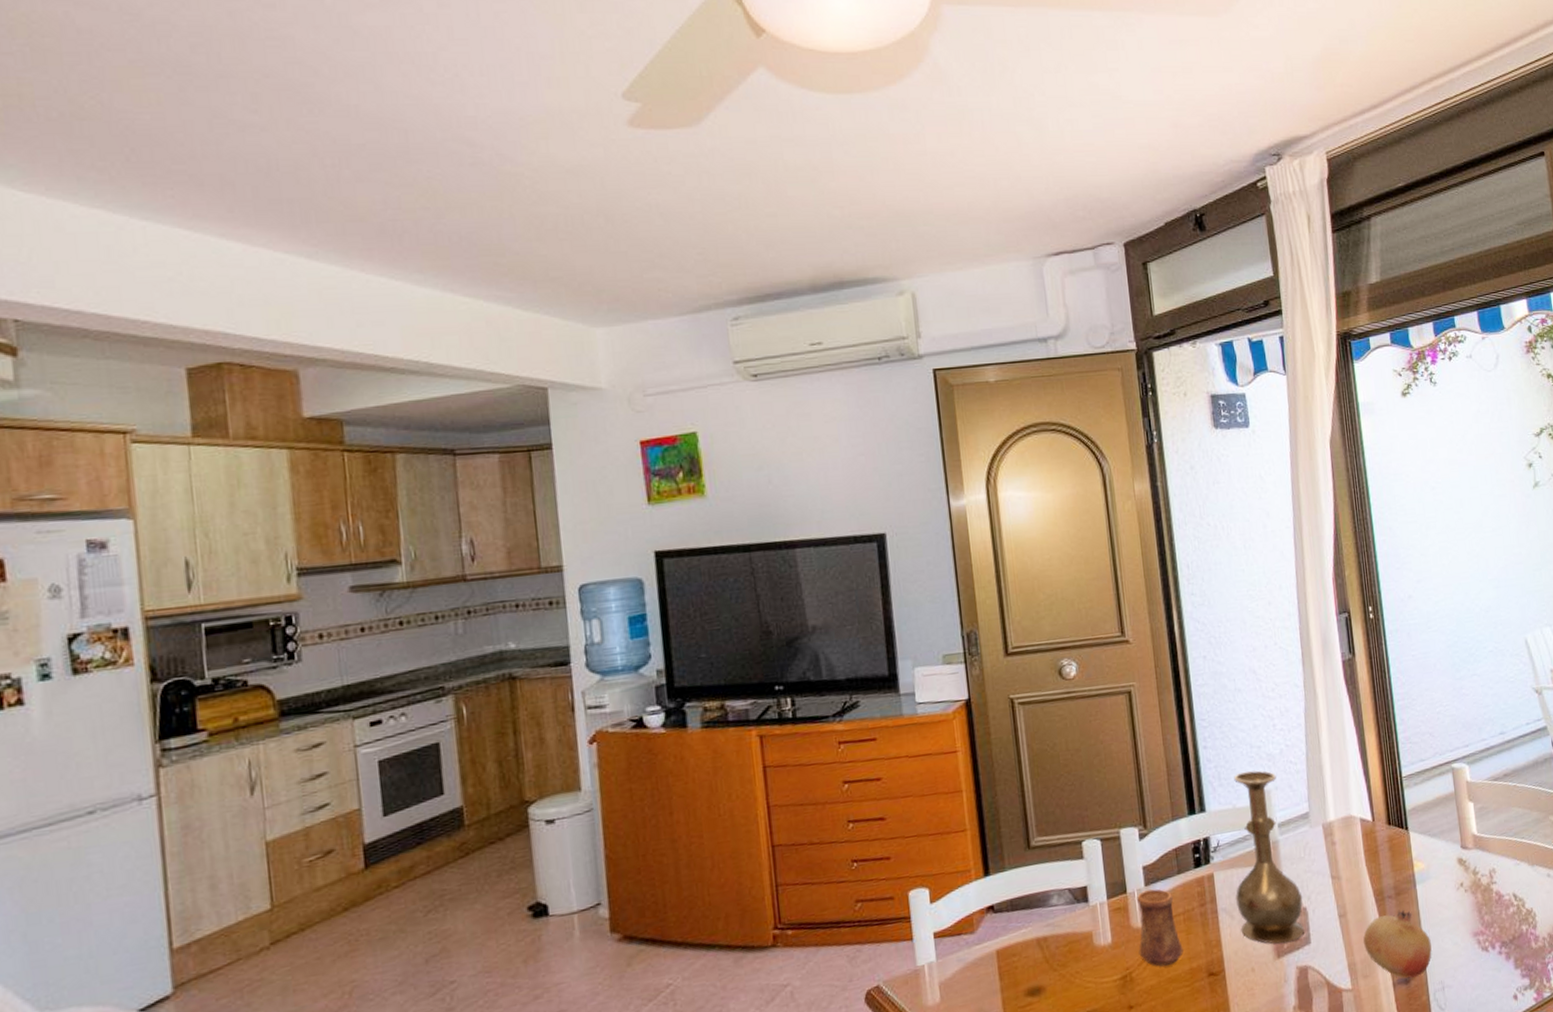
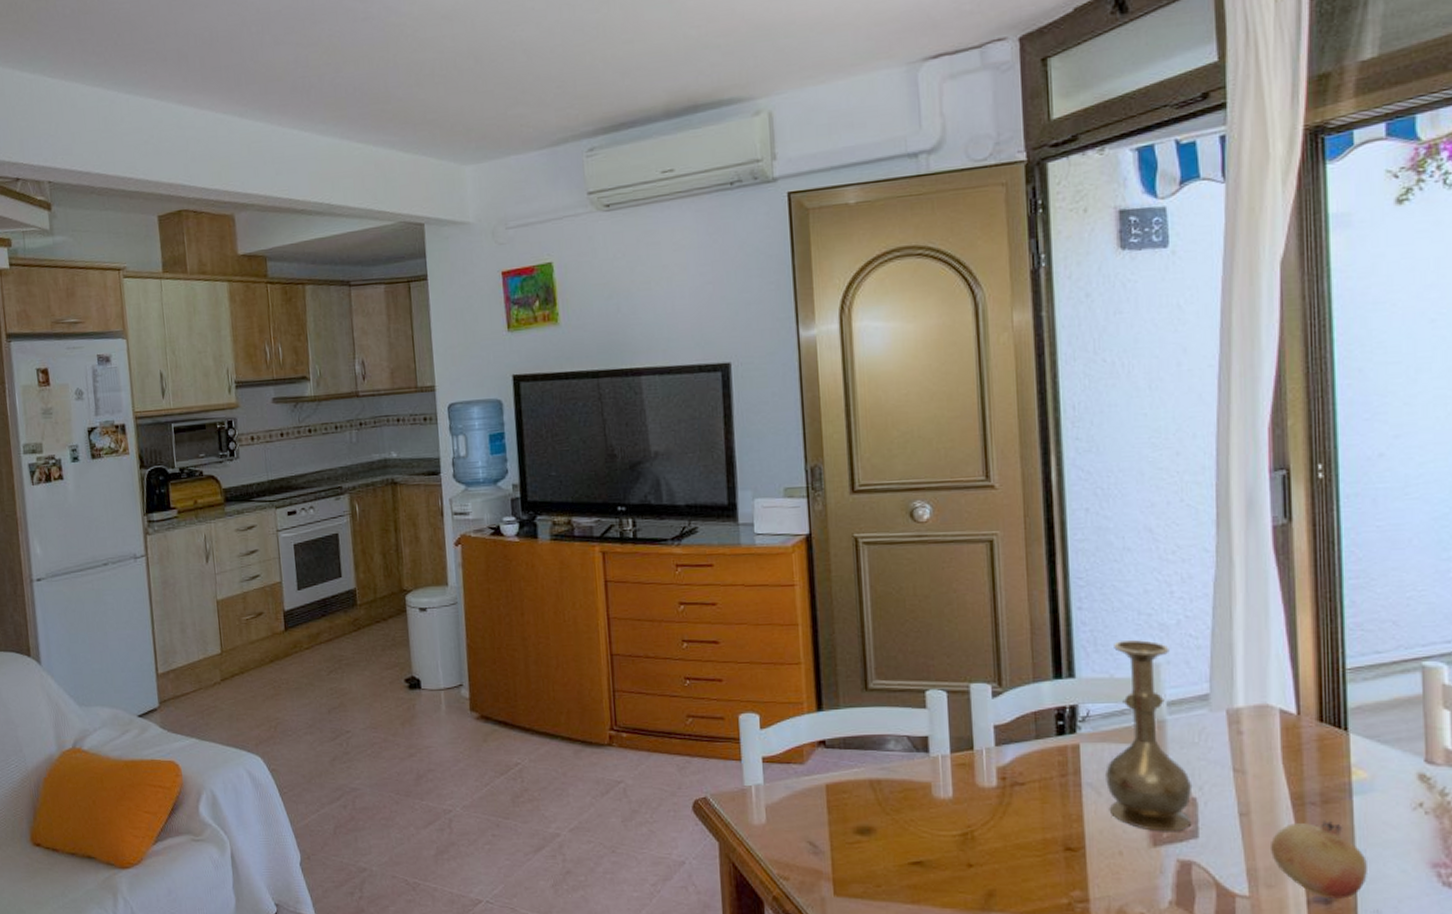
cup: present [1137,888,1183,967] -> none [983,750,1036,831]

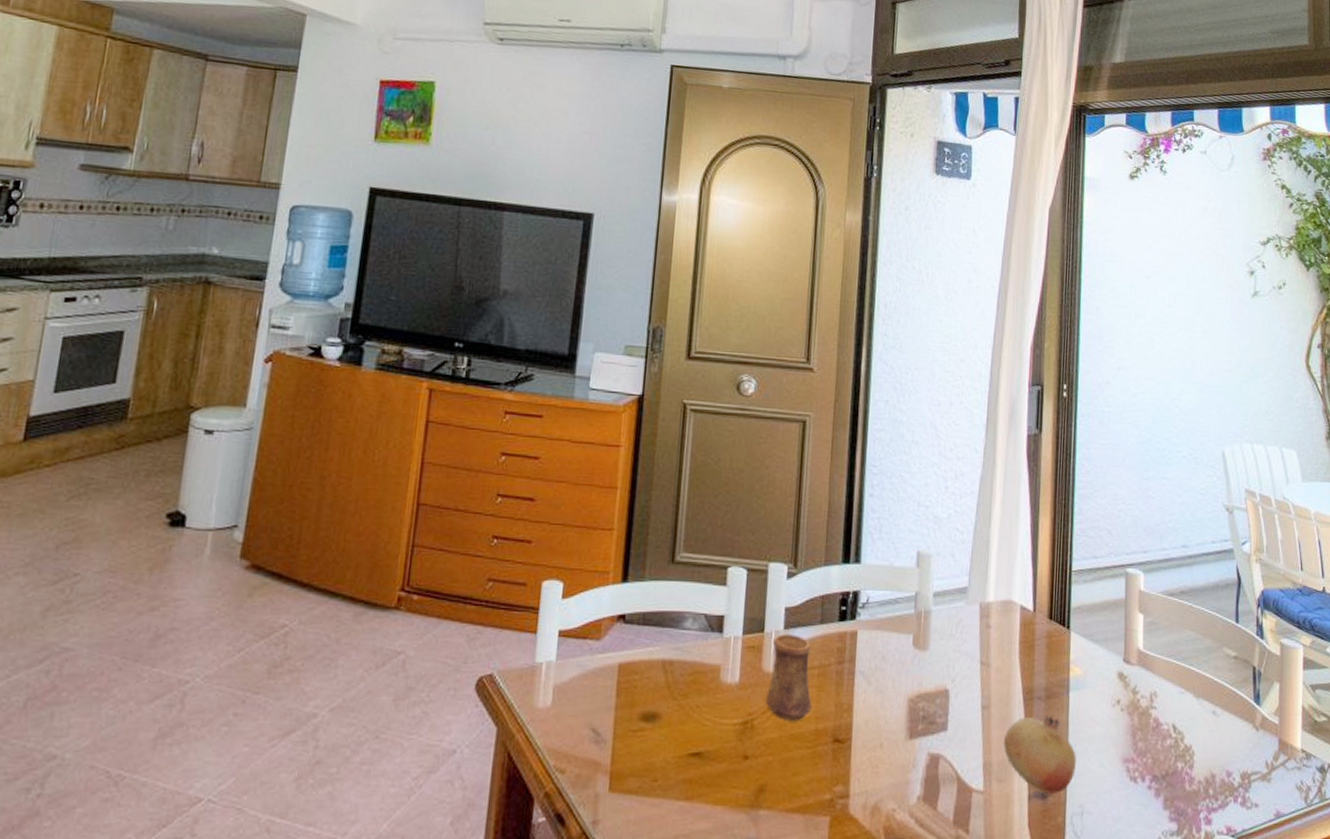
cup: none [983,750,1036,831] -> present [765,634,812,720]
vase: present [1104,640,1193,831] -> none [875,530,947,723]

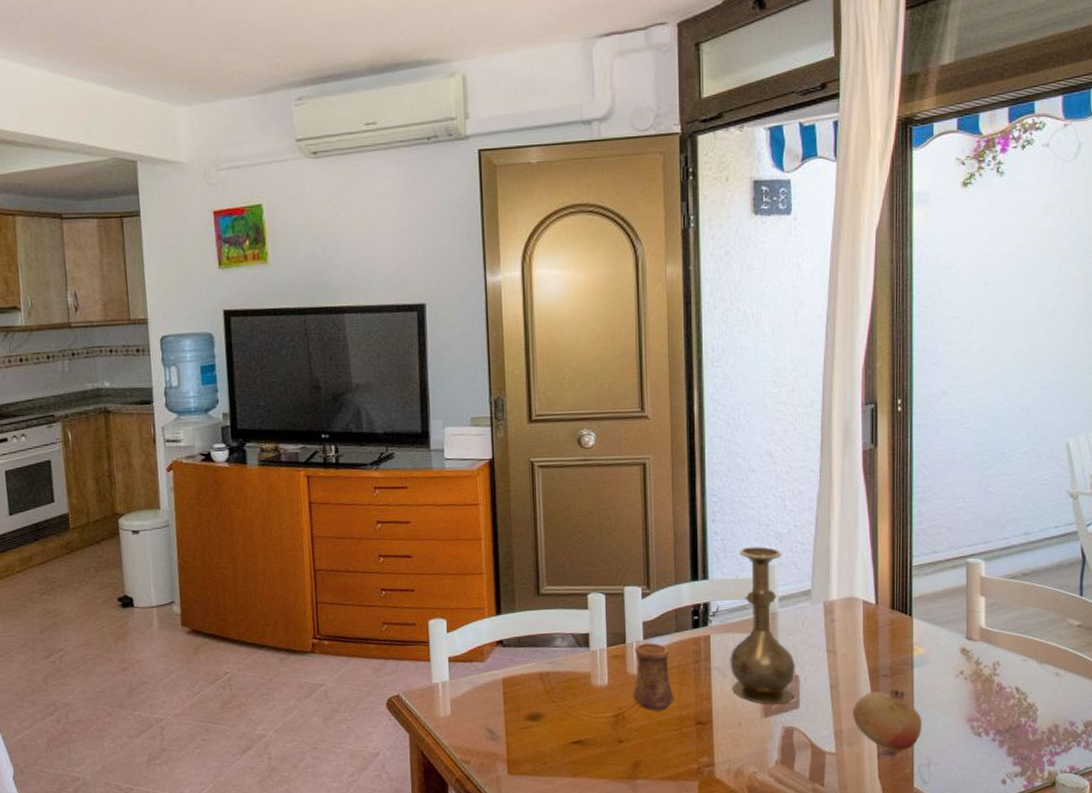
vase: none [875,530,947,723] -> present [729,546,796,704]

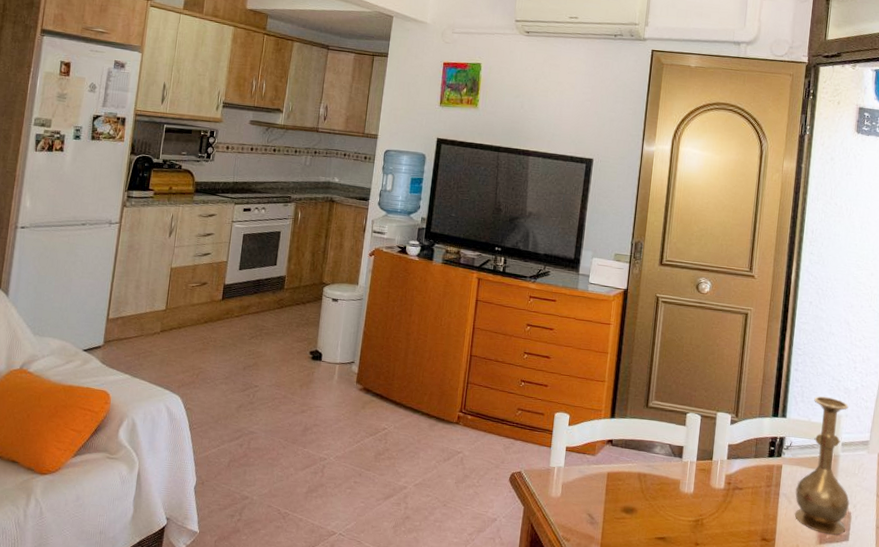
cup: present [632,643,674,710] -> none [712,462,747,523]

